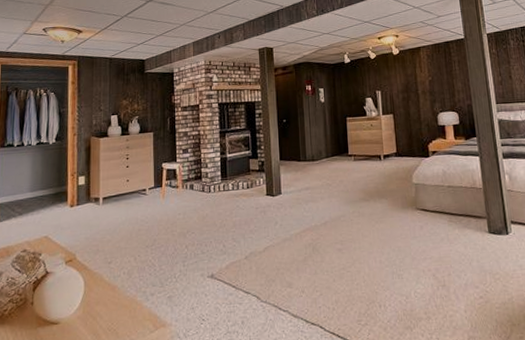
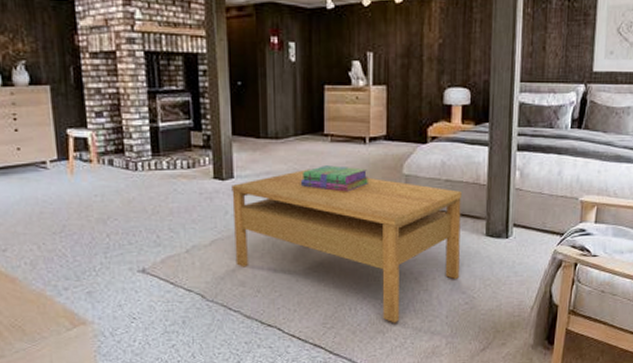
coffee table: none [280,183,472,319] -> present [231,169,462,323]
stack of books: none [332,179,386,201] -> present [300,165,368,192]

